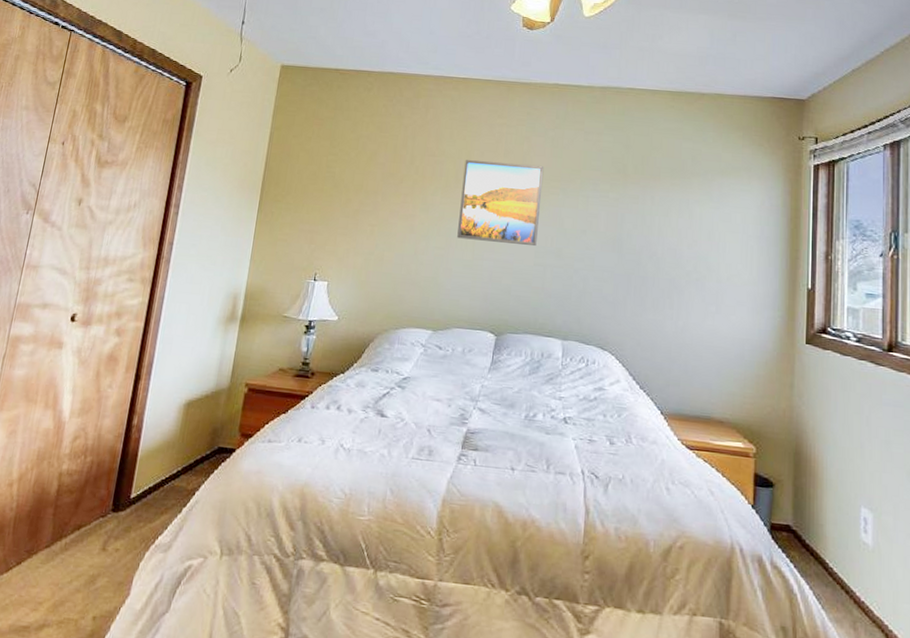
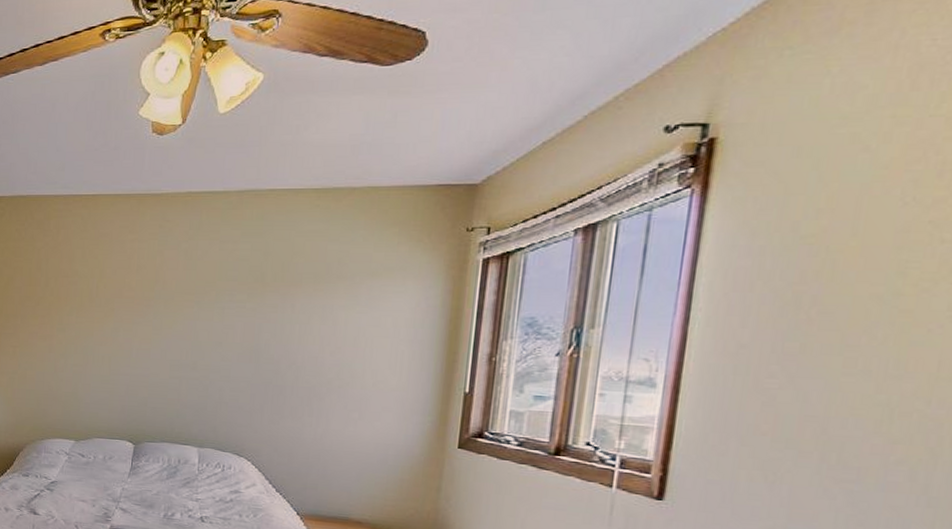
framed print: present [457,160,544,246] -> none [94,279,178,359]

